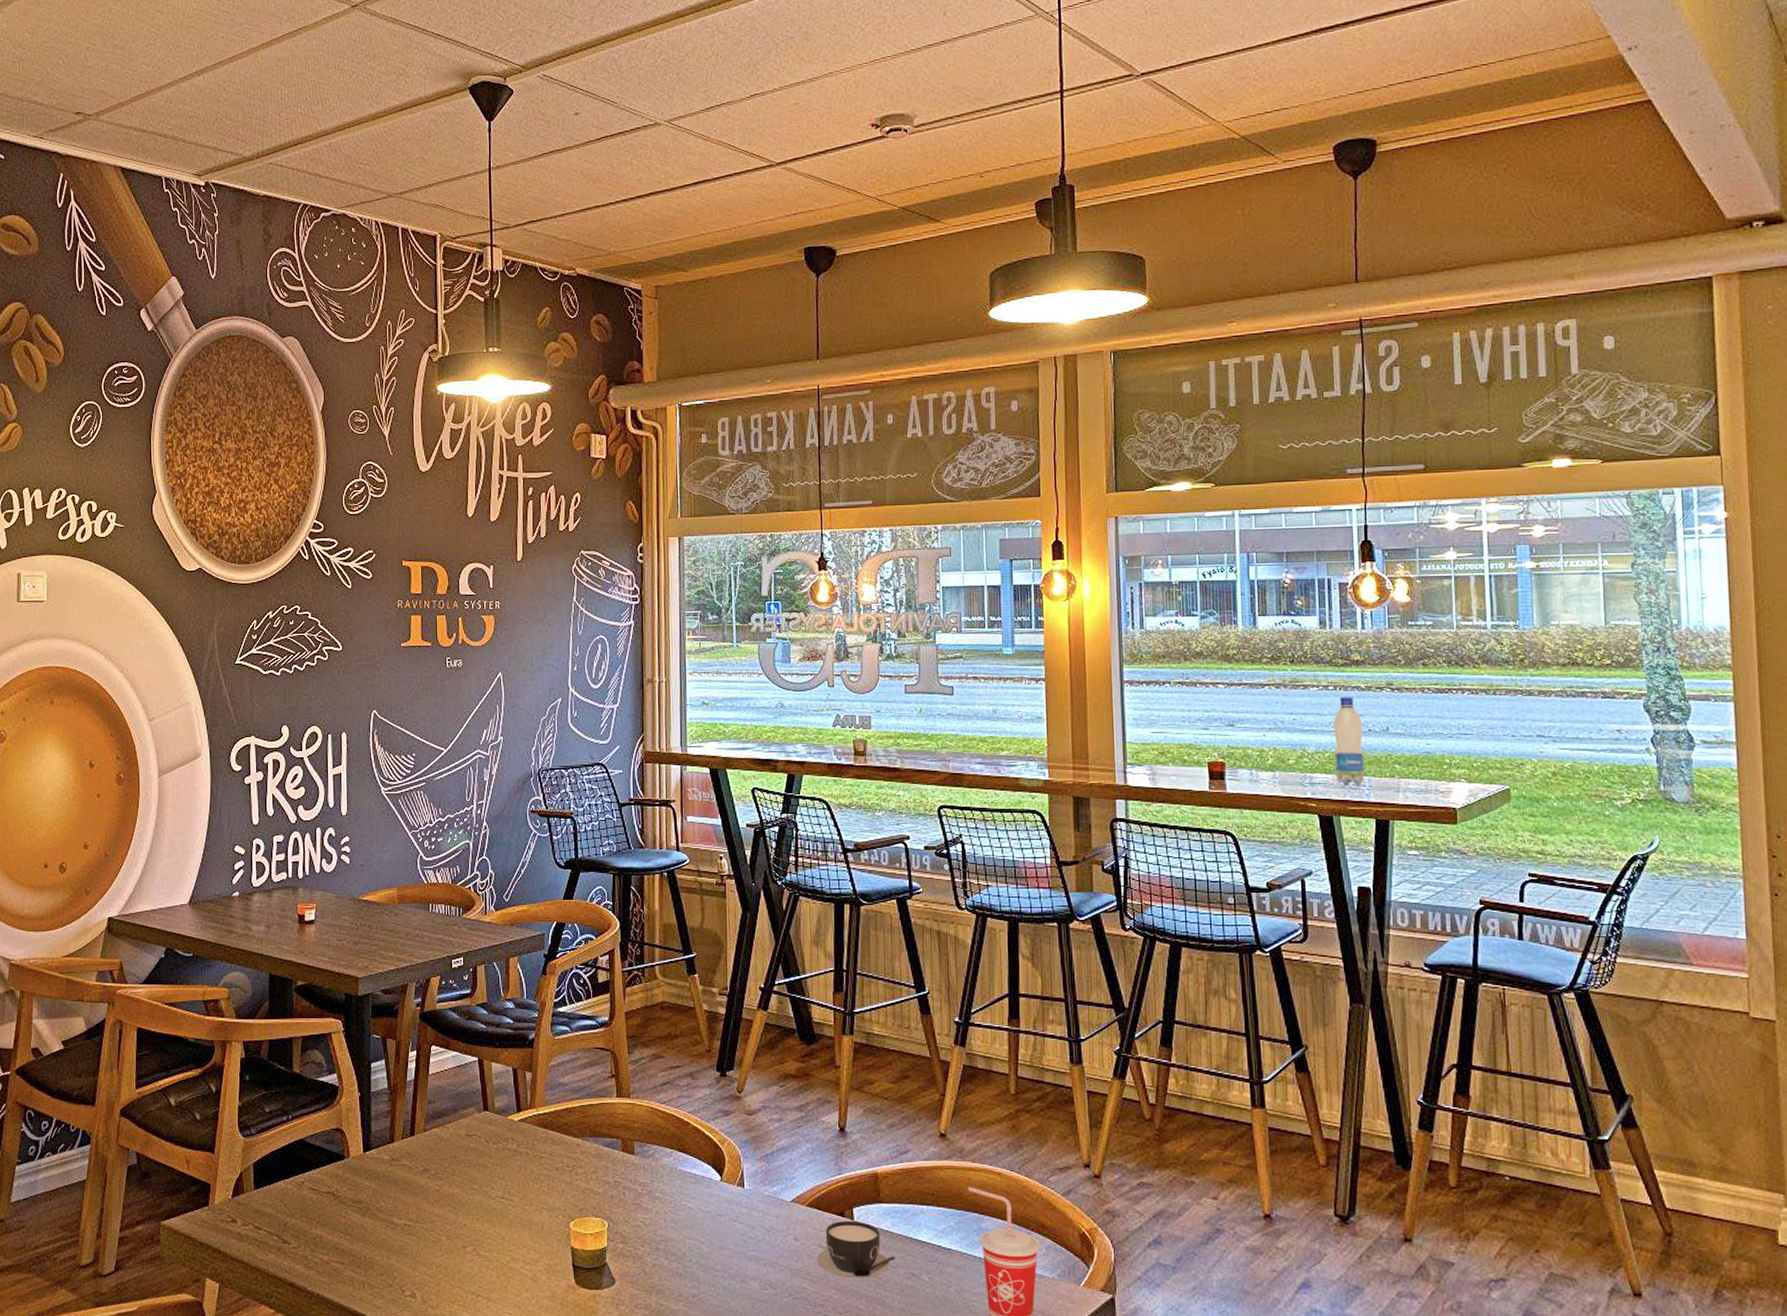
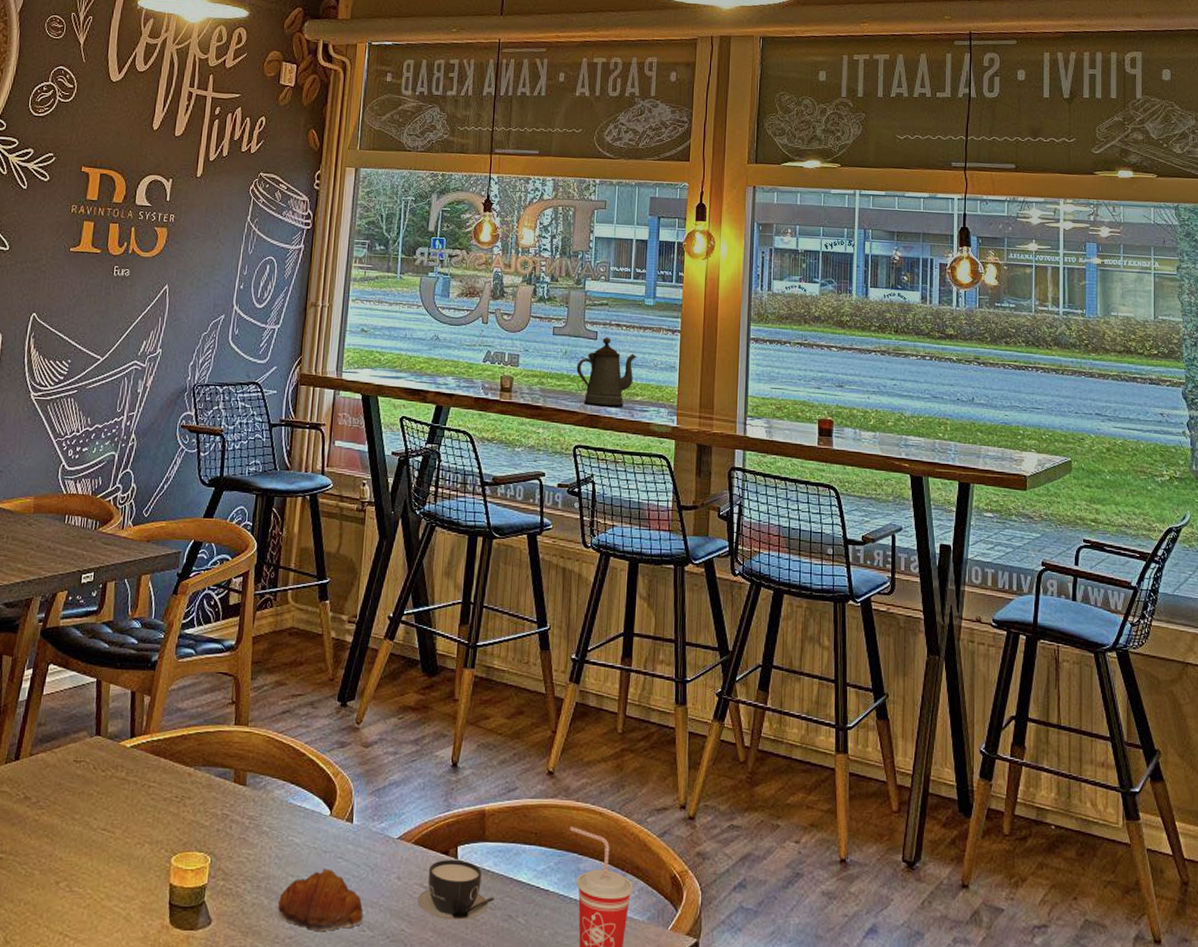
croissant: none [679,1231,764,1291] -> present [278,868,363,932]
coffee pot: none [933,691,998,765] -> present [576,337,636,408]
bottle: present [1333,697,1365,785] -> none [927,367,953,449]

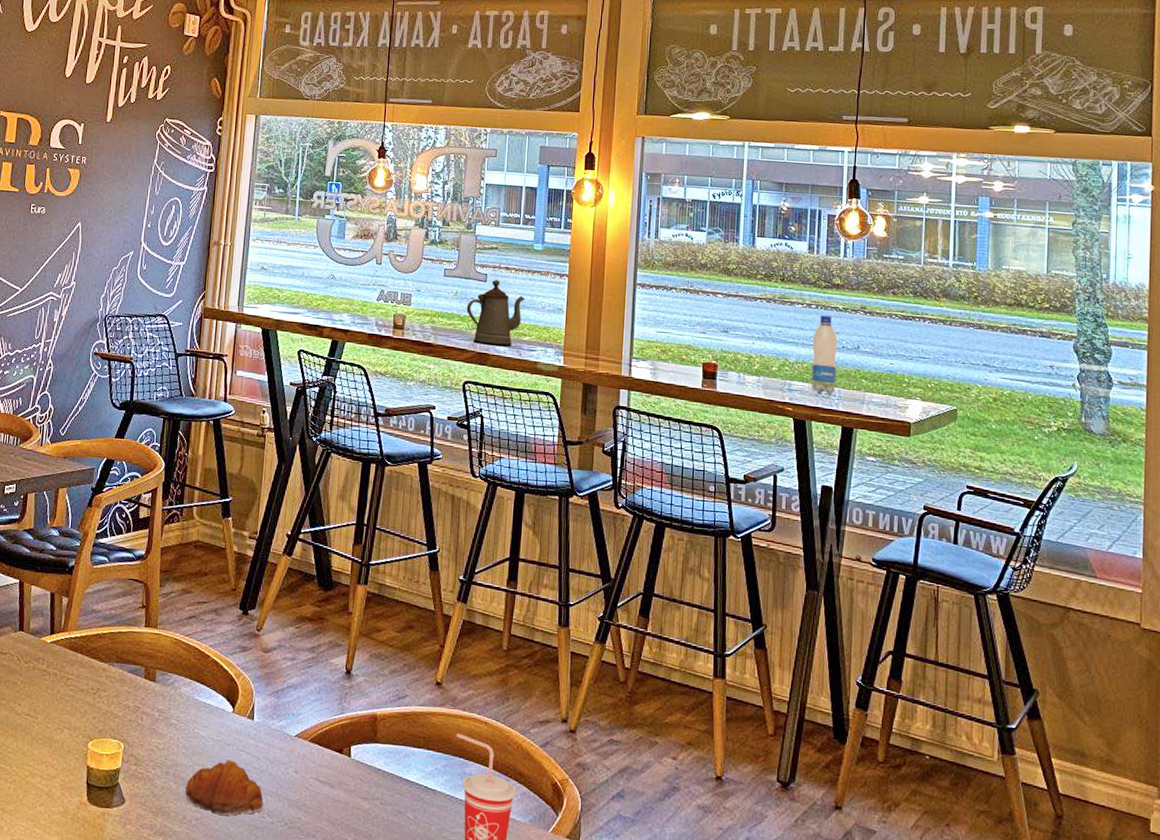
teacup: present [417,859,494,920] -> none [313,757,385,813]
bottle: none [927,367,953,449] -> present [811,315,838,395]

